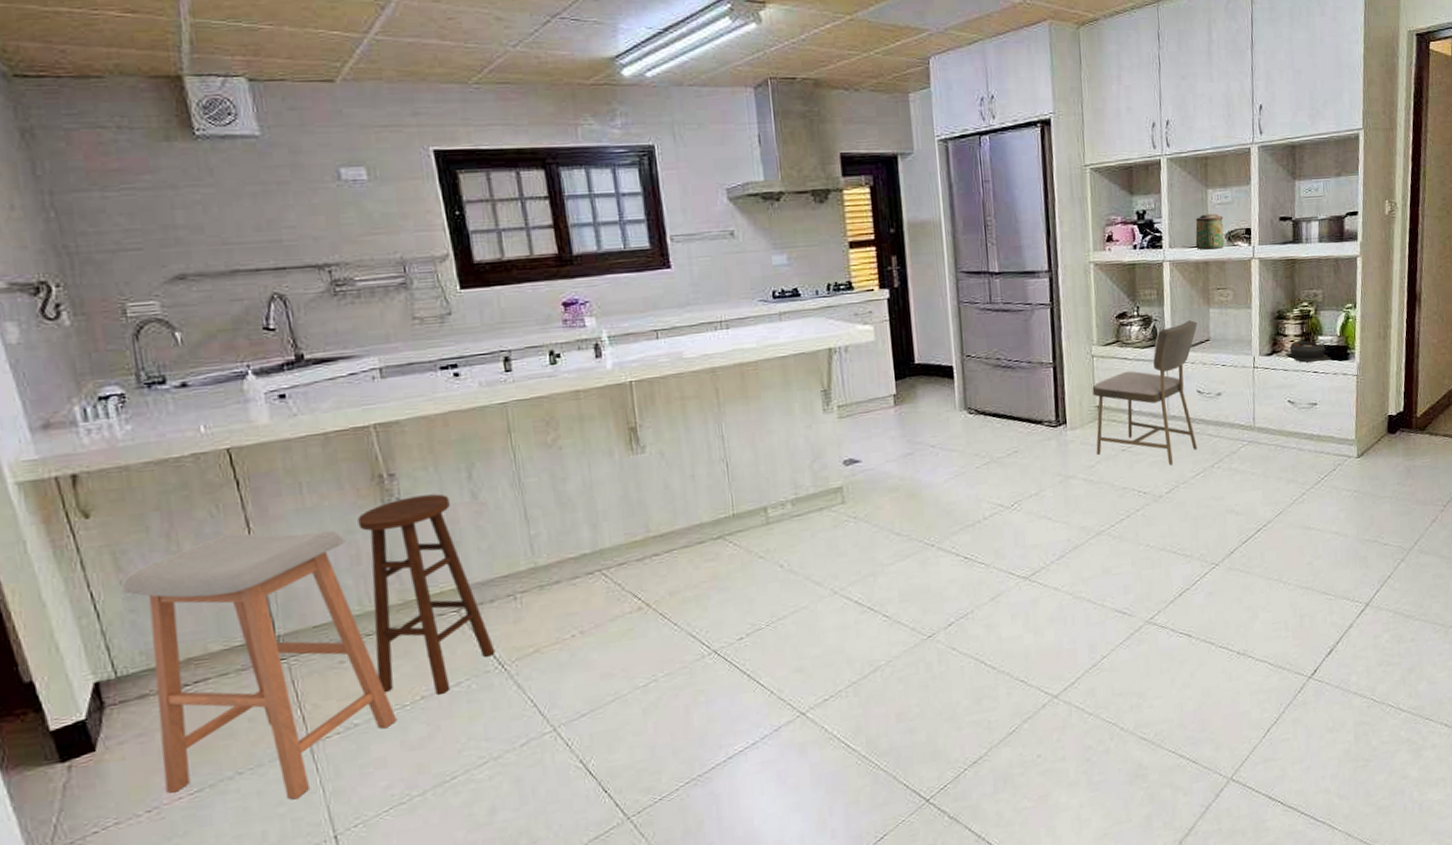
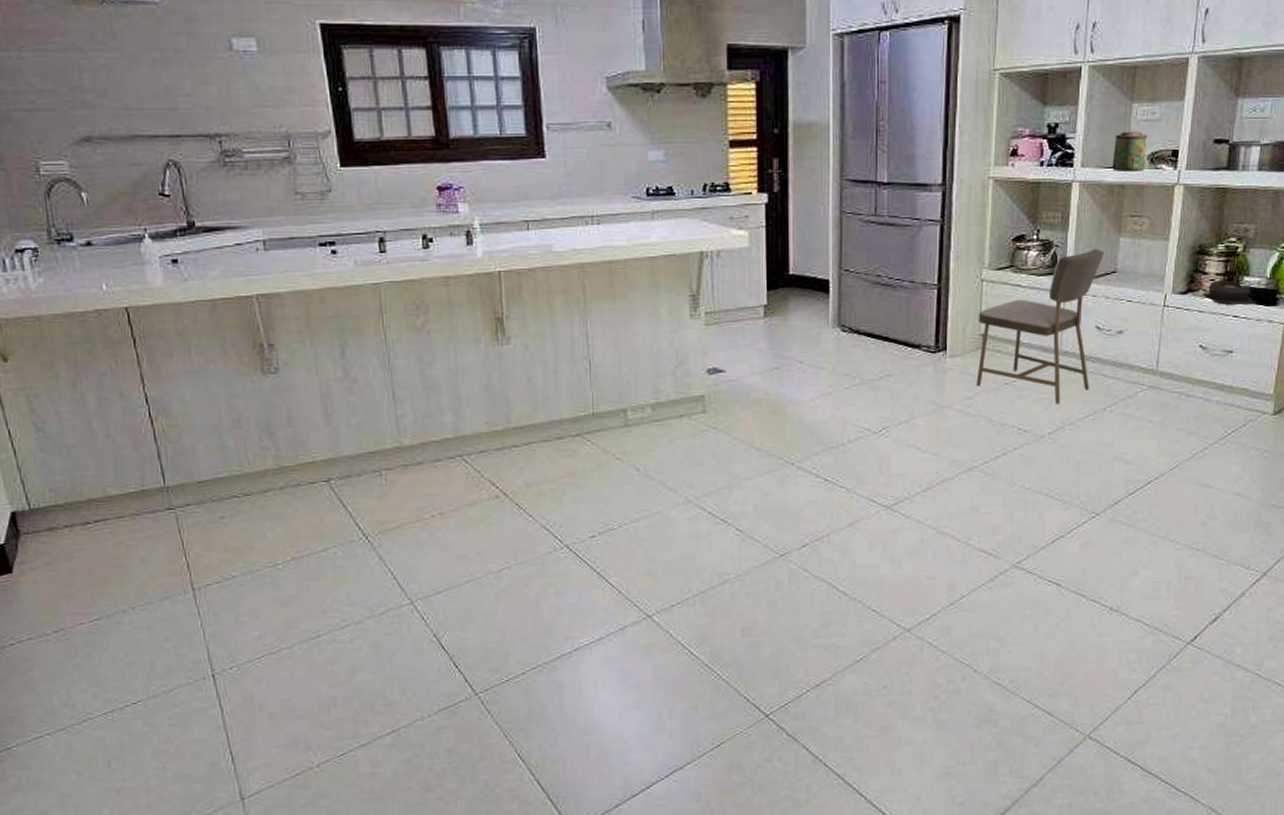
stool: present [120,530,397,800] -> none [33,387,270,638]
bar stool: present [358,493,496,695] -> none [240,367,361,557]

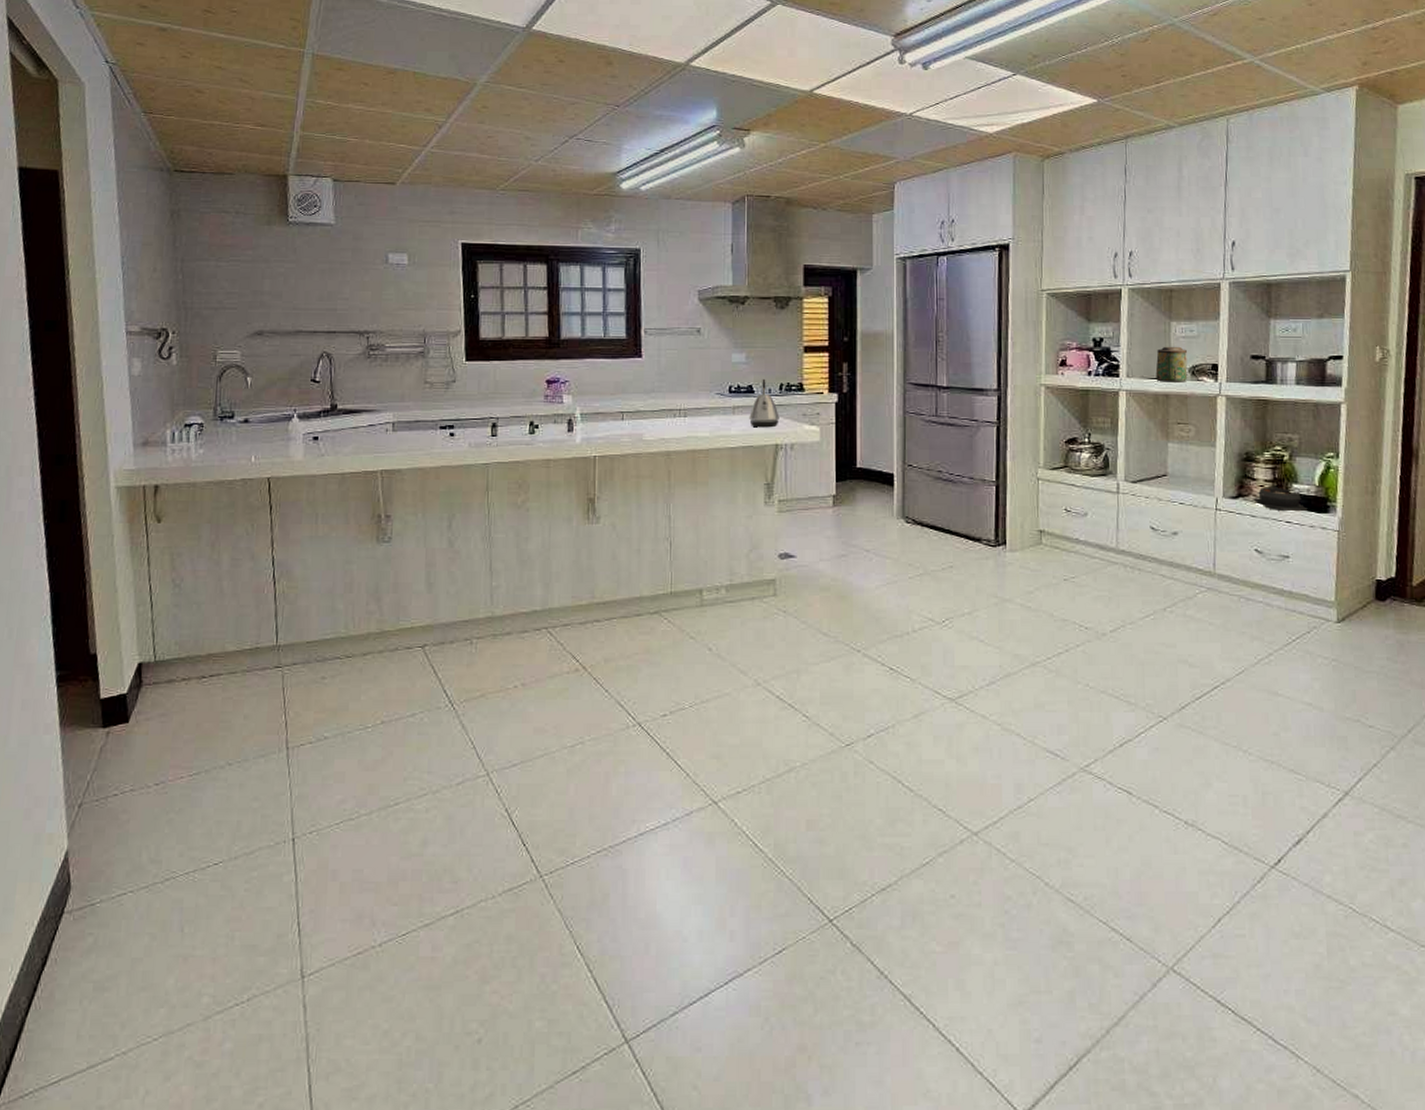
kettle: none [670,178,704,234] -> present [749,378,779,428]
dining chair: present [976,249,1104,404] -> none [1036,453,1154,602]

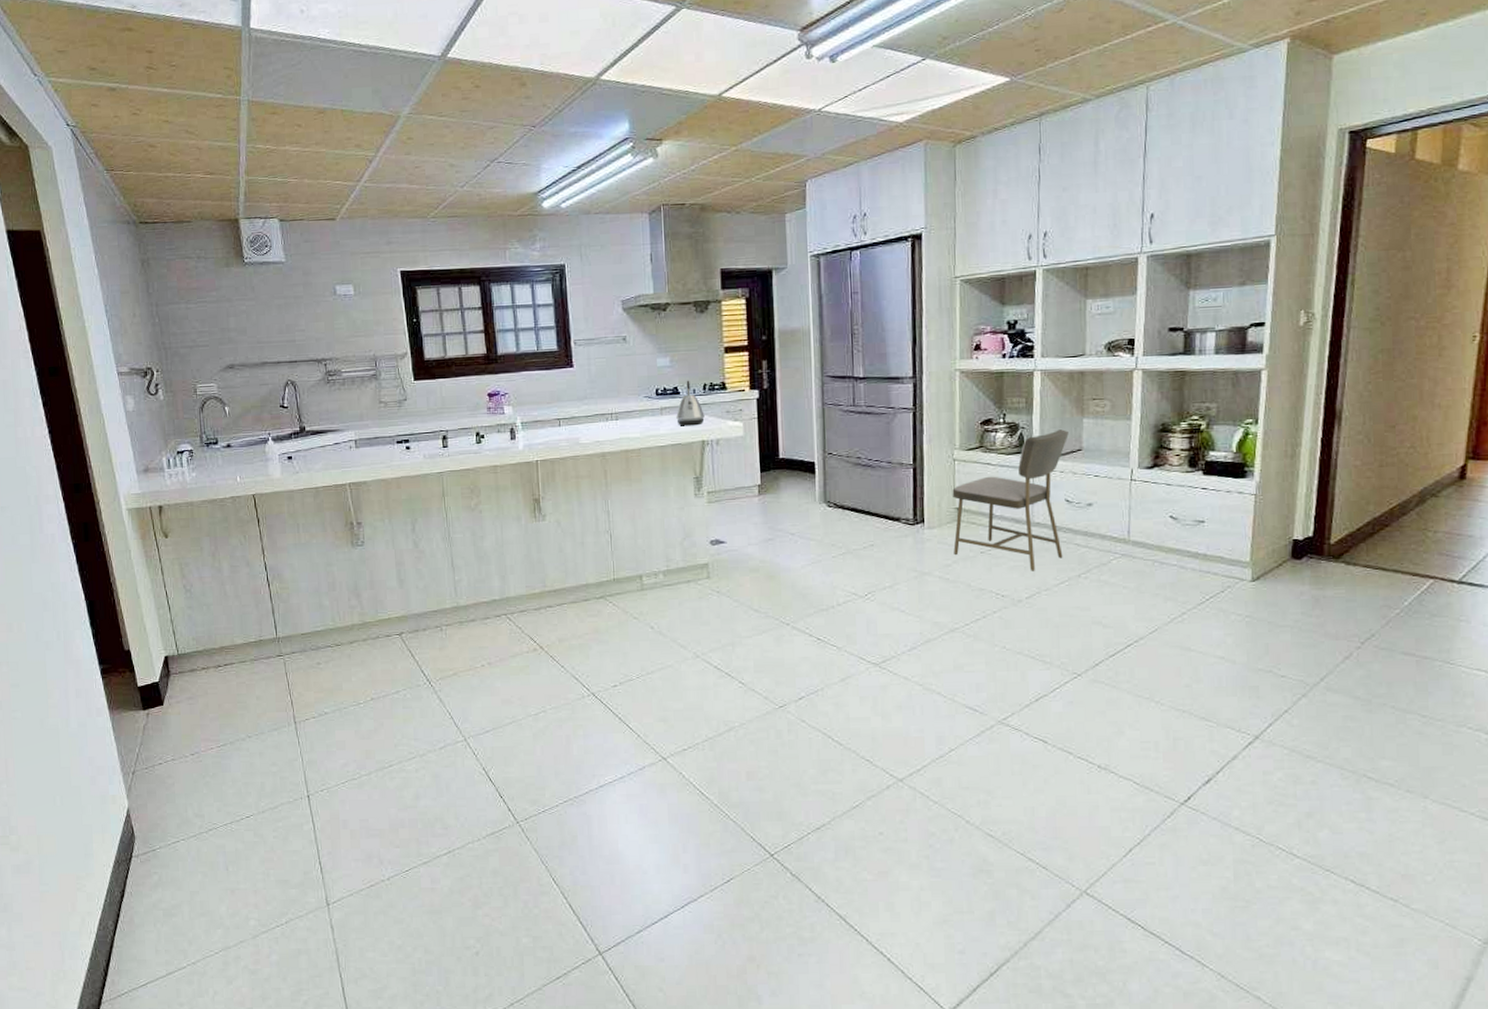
dining chair: none [1036,453,1154,602] -> present [952,429,1069,571]
canister: present [1155,346,1188,382] -> none [1070,323,1104,360]
casserole: present [1252,487,1308,512] -> none [1167,455,1224,479]

